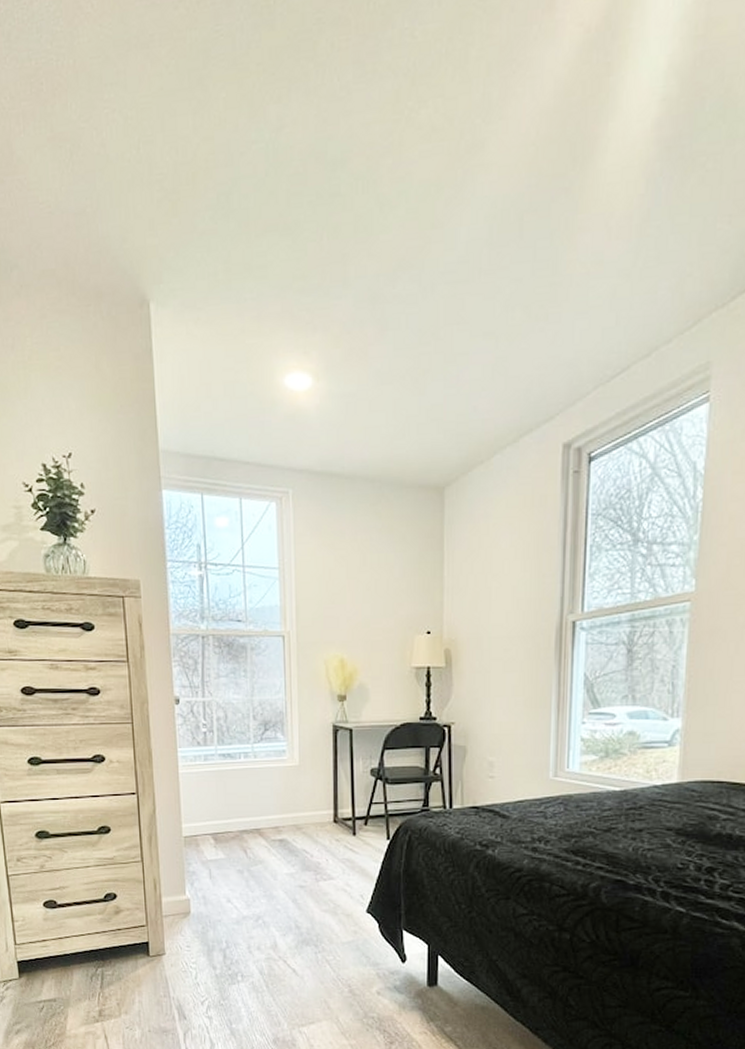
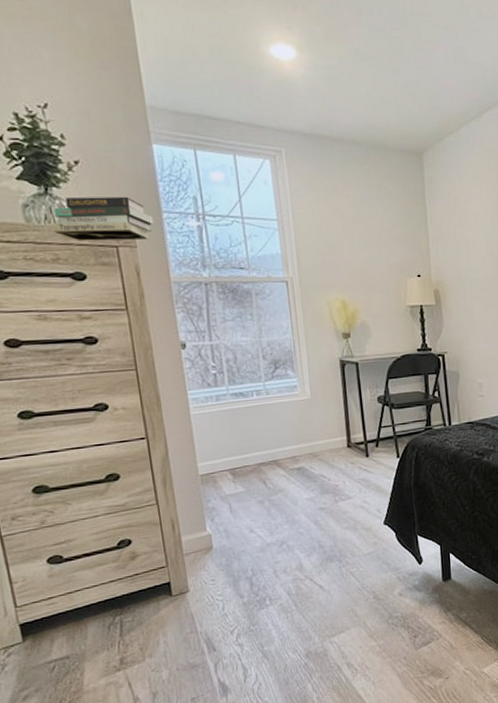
books: none [67,545,158,592] -> present [51,196,154,242]

